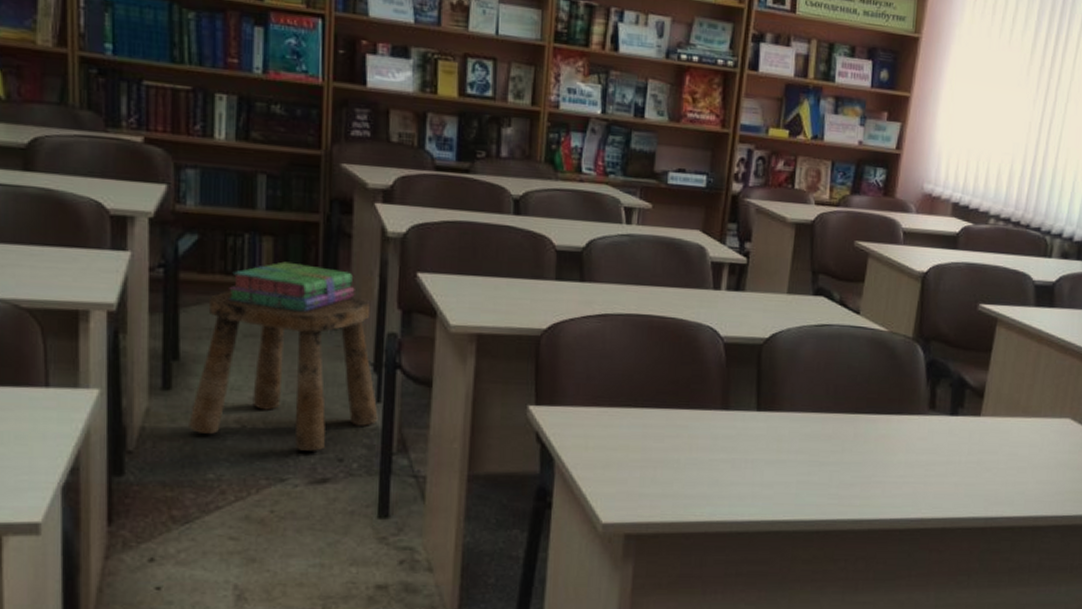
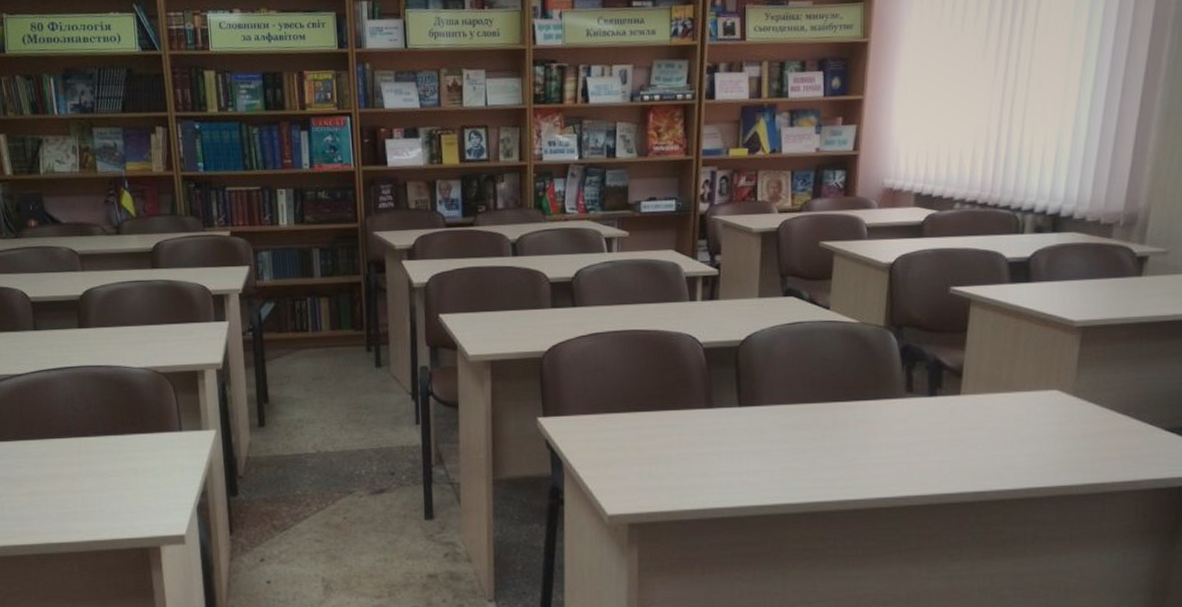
stool: present [189,290,378,451] -> none [279,339,419,468]
stack of books: present [228,261,355,312] -> none [299,316,393,356]

